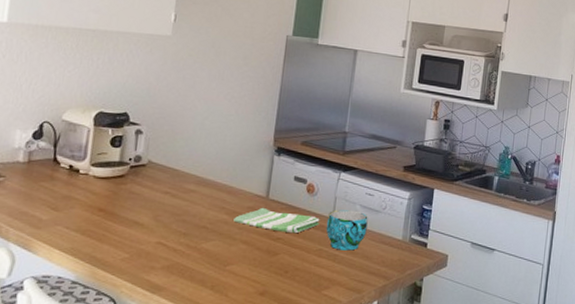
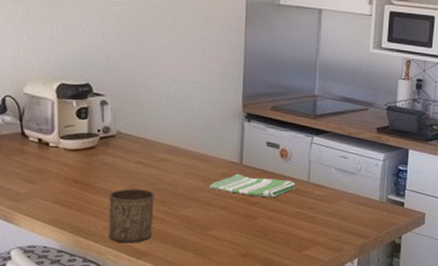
cup: none [126,219,178,277] -> present [109,189,154,243]
cup: present [326,210,368,251] -> none [302,173,344,212]

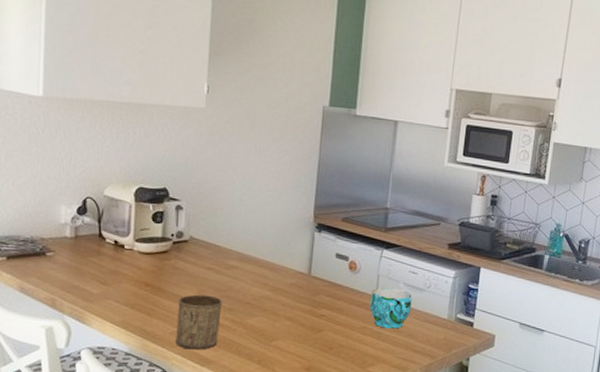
dish towel: present [209,173,296,197] -> none [277,284,363,310]
cup: none [302,173,344,212] -> present [369,287,412,329]

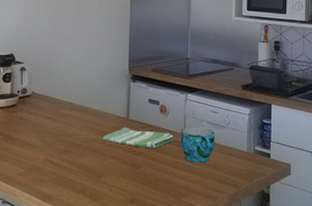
cup: present [175,294,222,350] -> none [23,140,59,188]
dish towel: none [277,284,363,310] -> present [102,126,174,148]

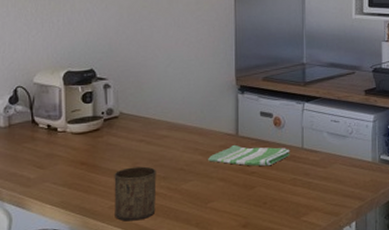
cup: none [23,140,59,188] -> present [114,166,156,222]
cup: present [179,126,215,162] -> none [297,138,337,178]

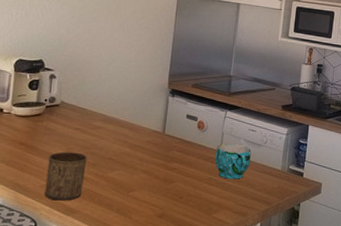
dish towel: present [208,144,290,166] -> none [135,141,210,164]
cup: none [297,138,337,178] -> present [214,143,251,179]

